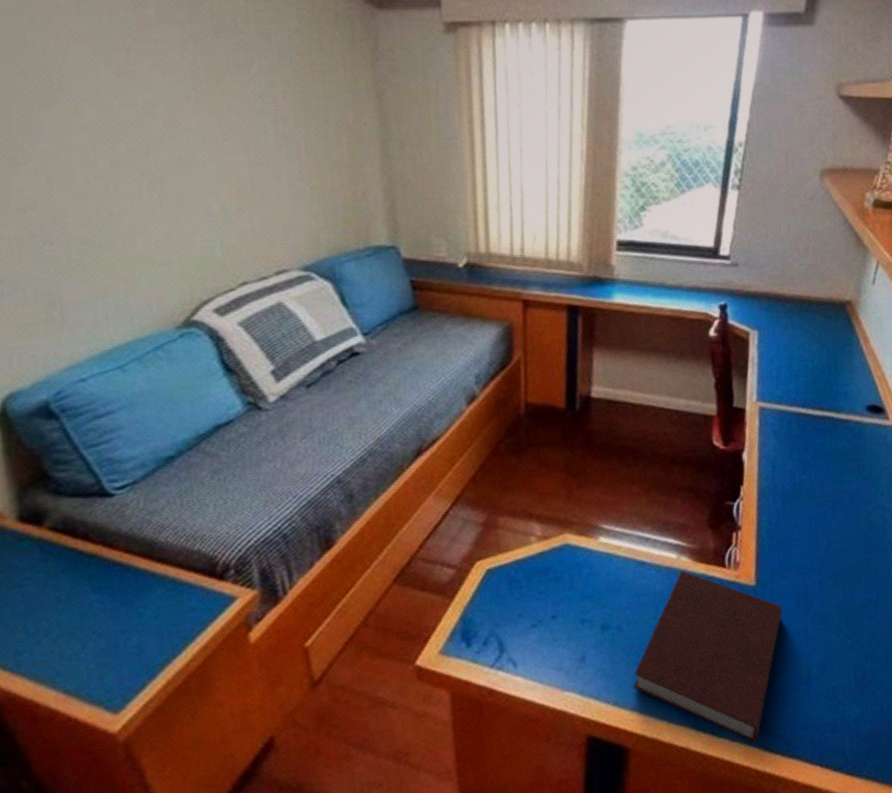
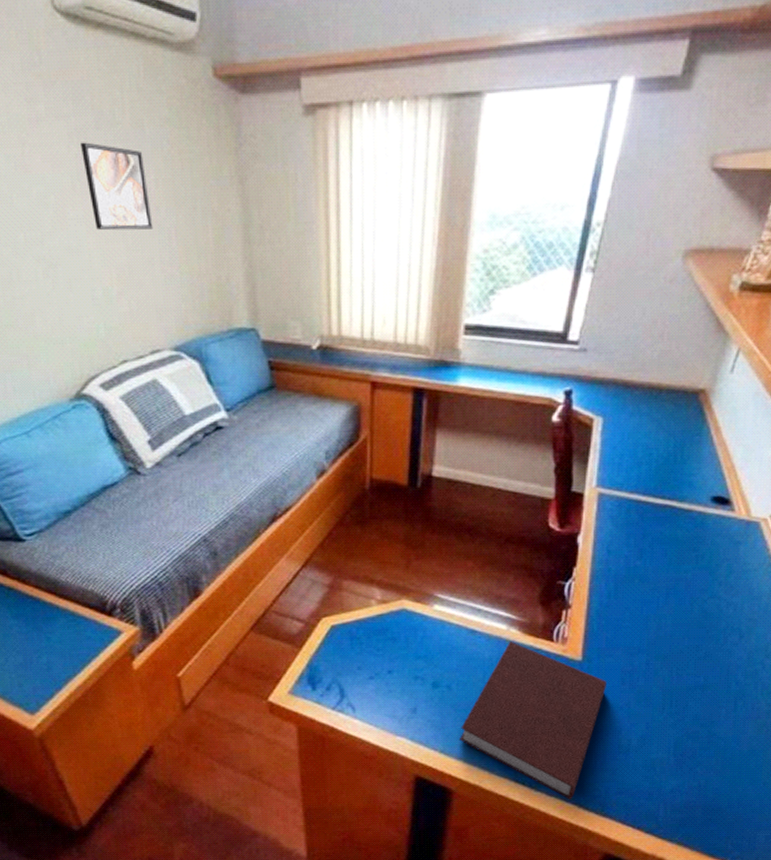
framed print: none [197,50,280,143] -> present [81,142,154,231]

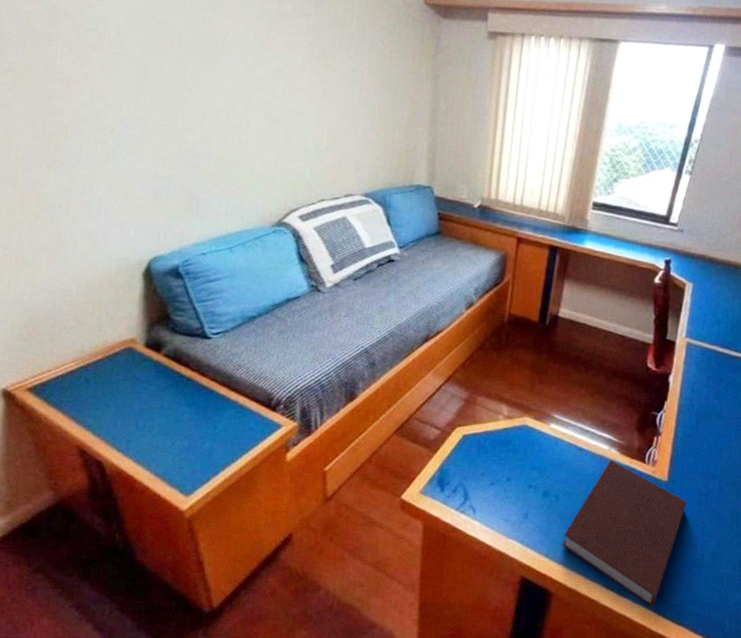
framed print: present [81,142,154,231] -> none [314,35,362,104]

